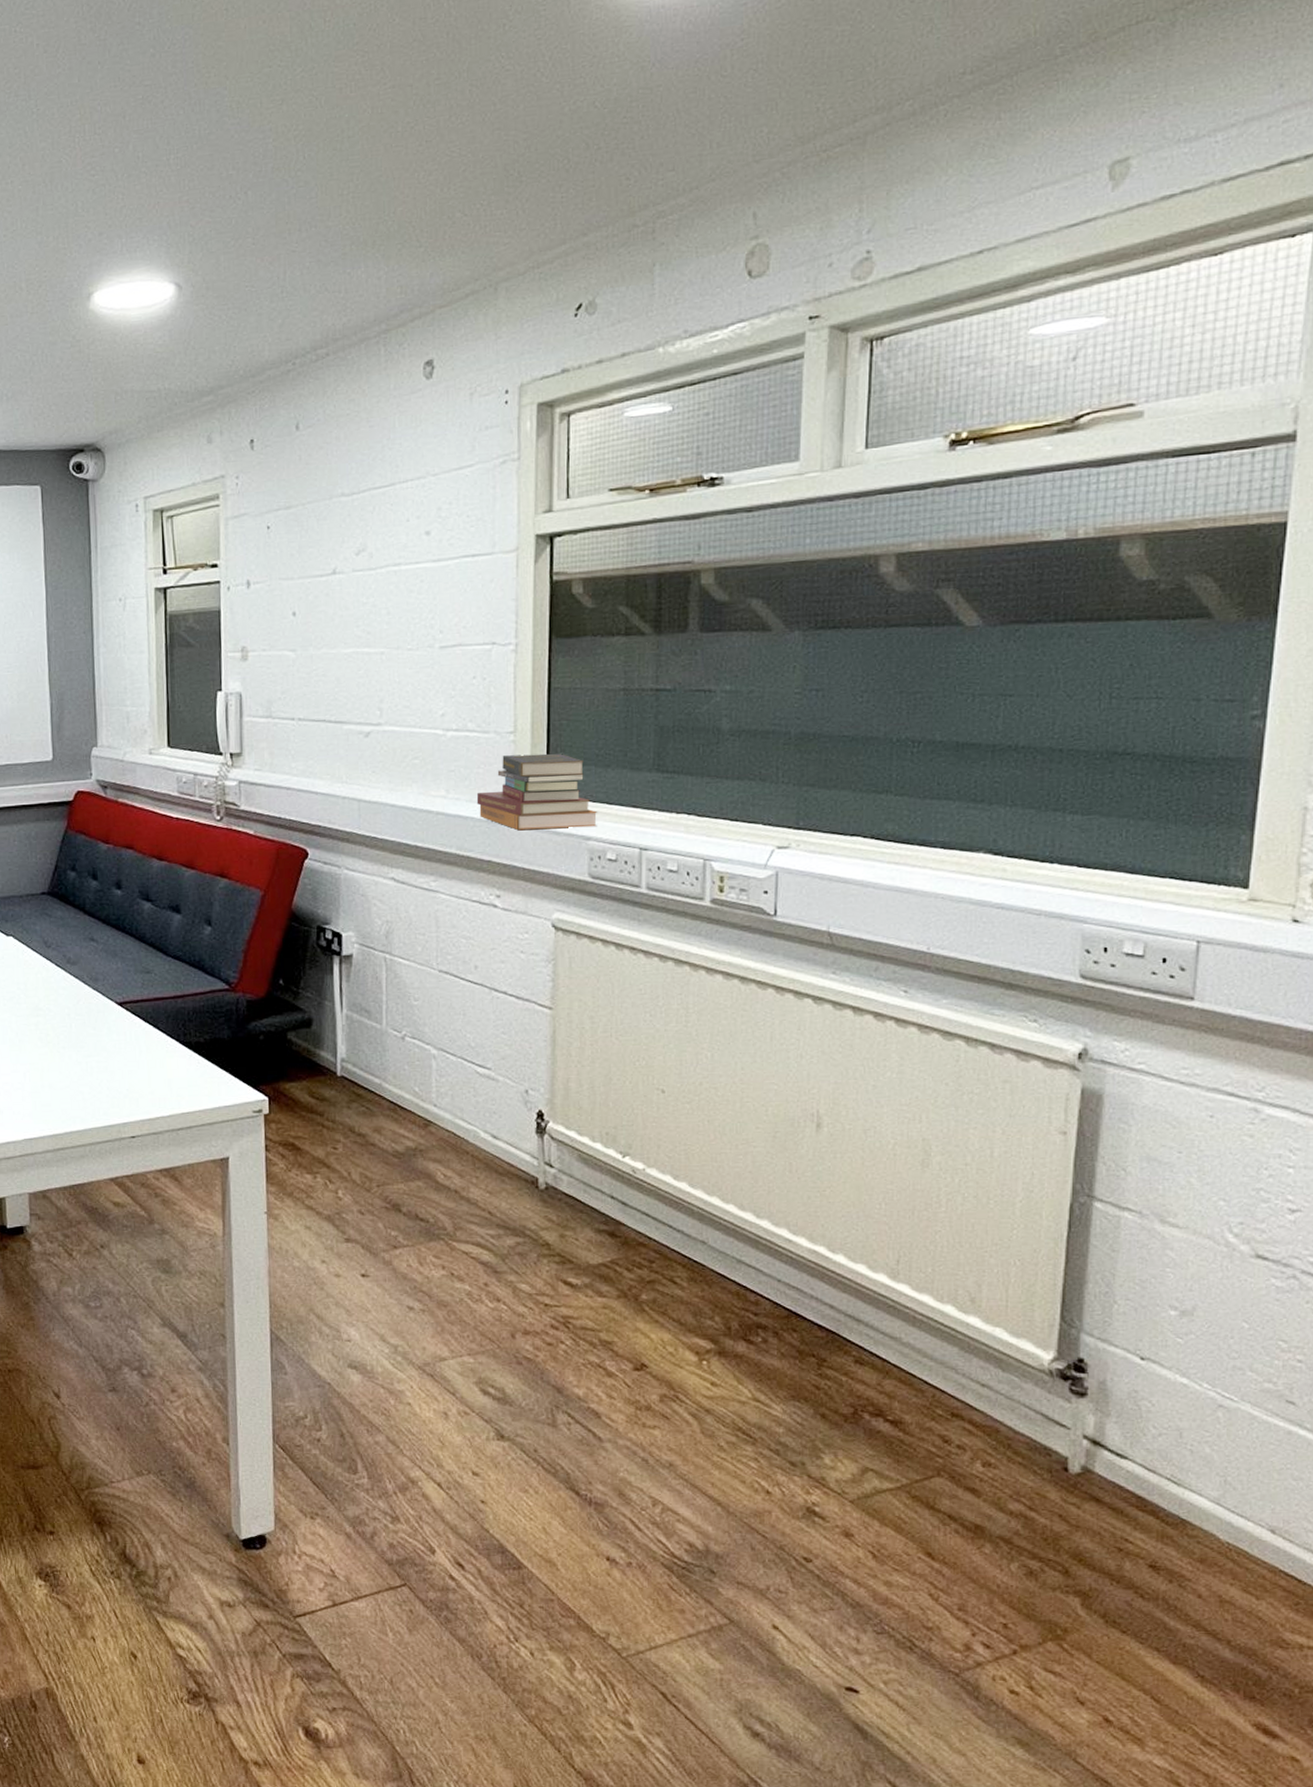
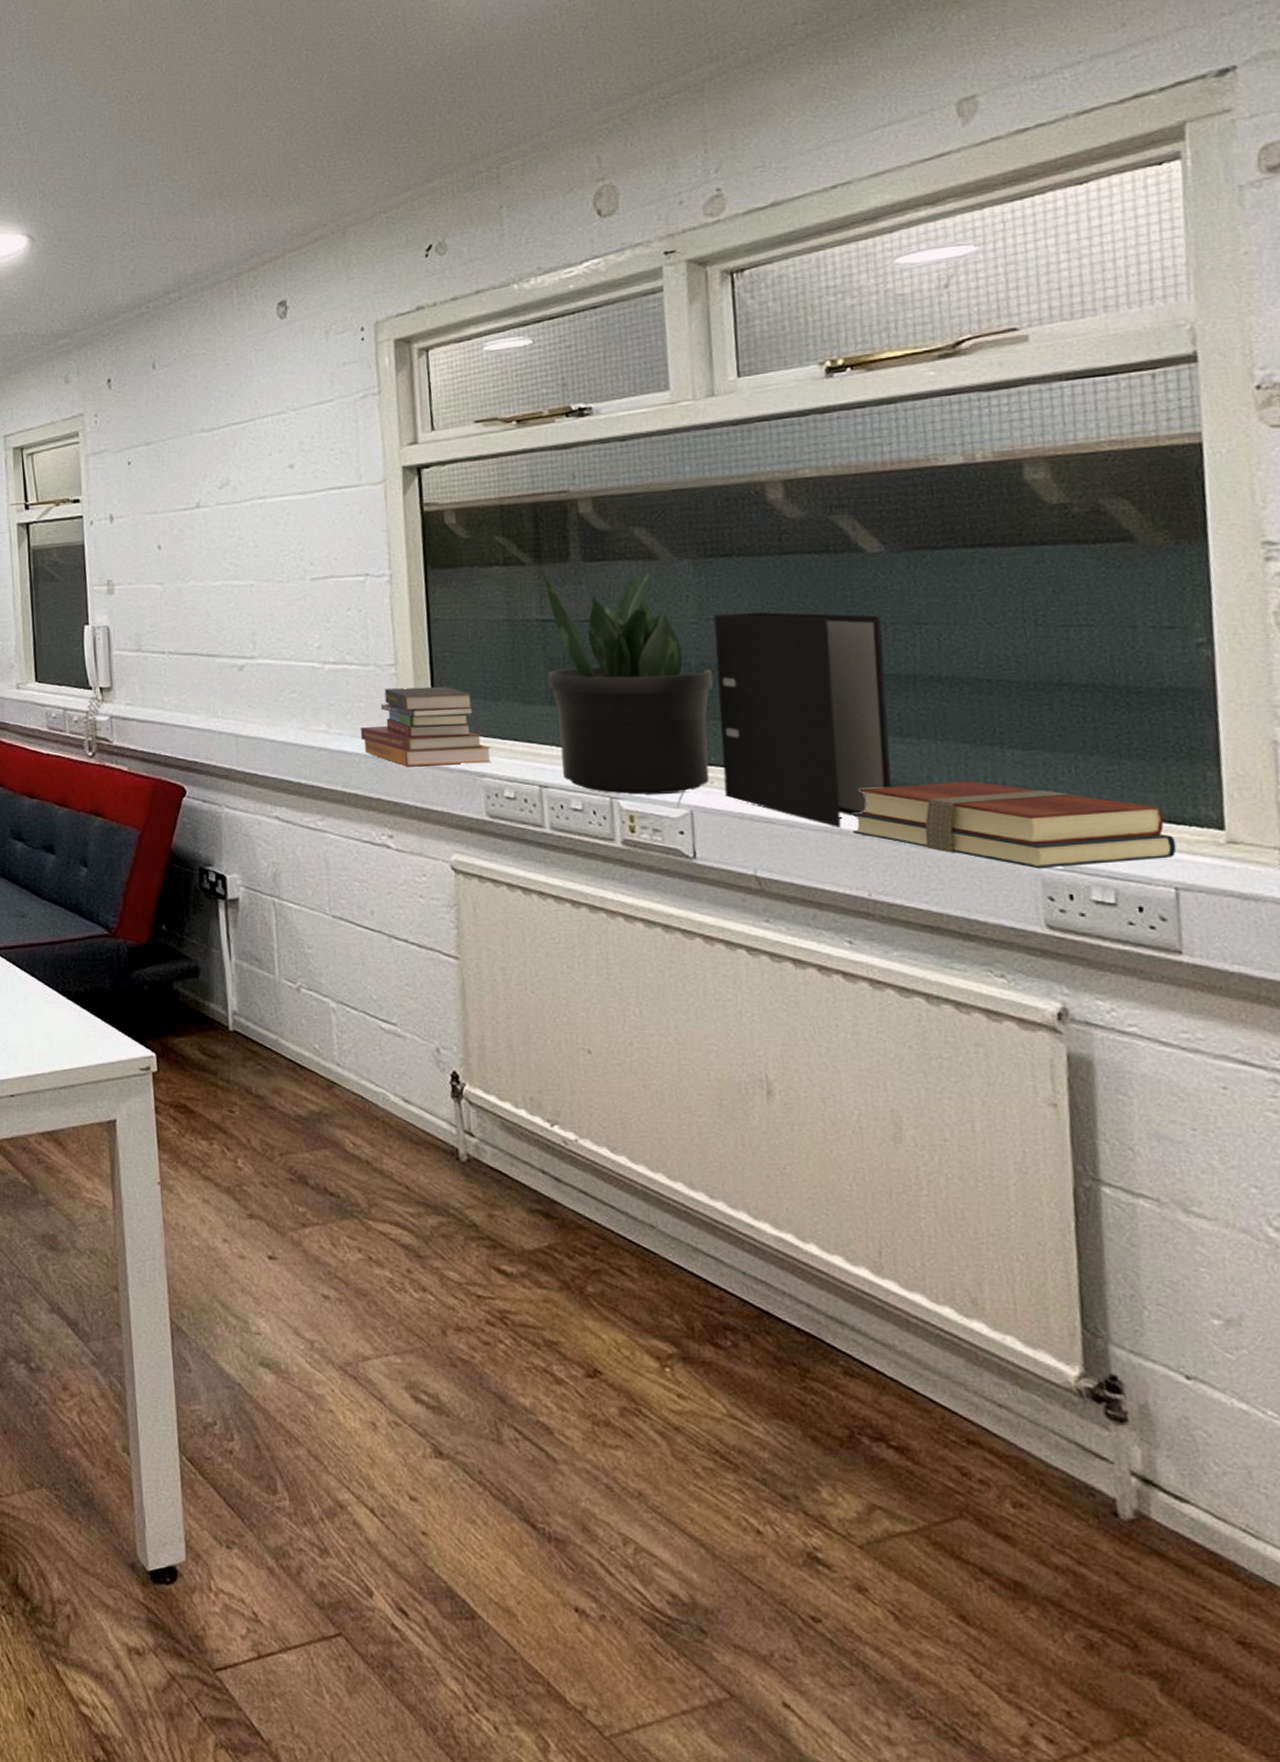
planter: none [656,643,810,857] -> present [543,572,713,795]
binder: none [808,683,971,887] -> present [714,611,892,827]
books: none [921,843,1204,925] -> present [851,780,1177,869]

